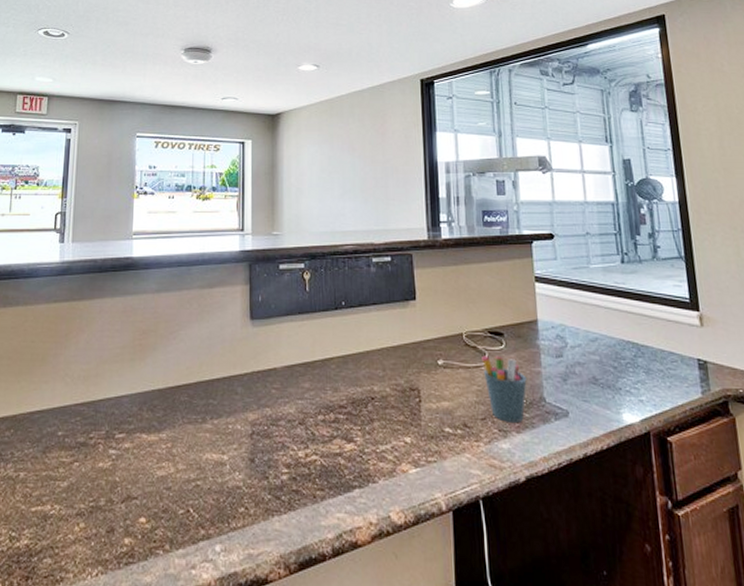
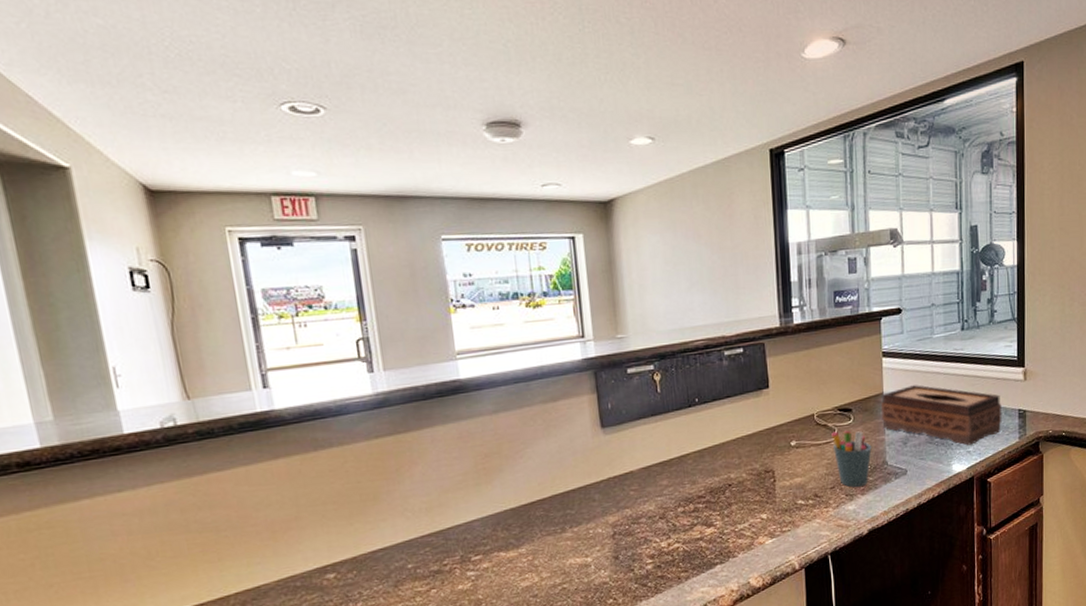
tissue box: none [536,316,679,393] -> present [881,385,1002,446]

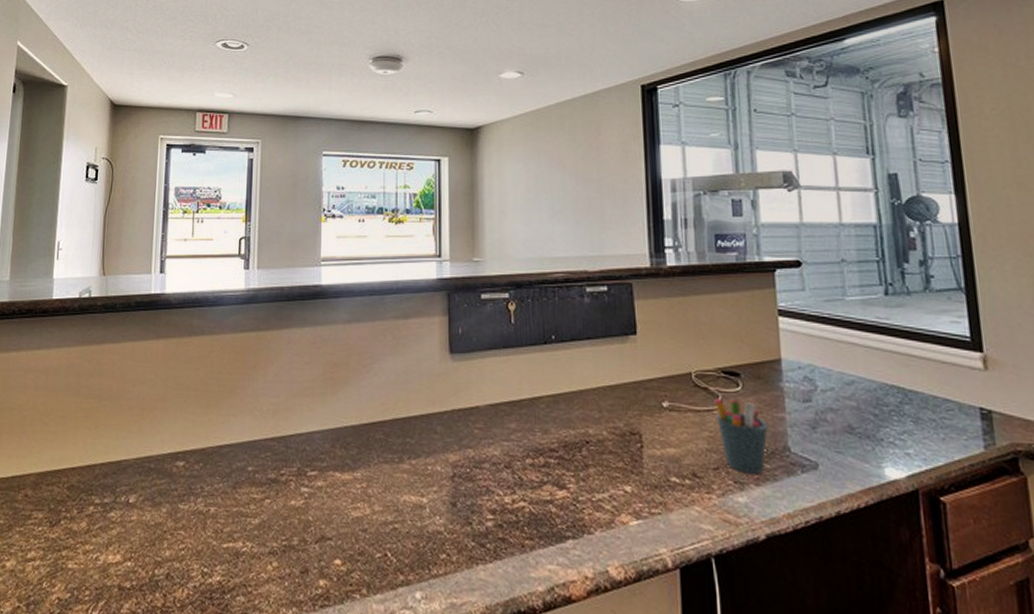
tissue box: present [881,385,1002,446] -> none [779,355,955,446]

